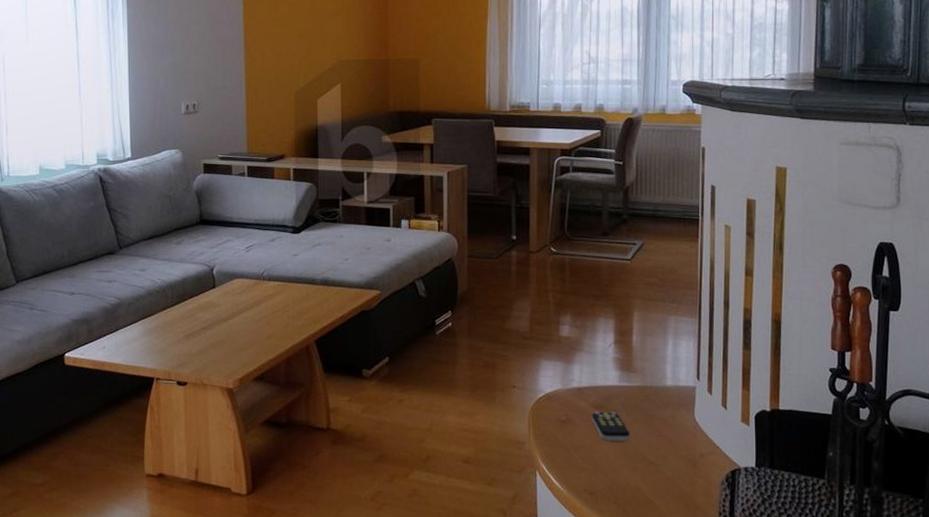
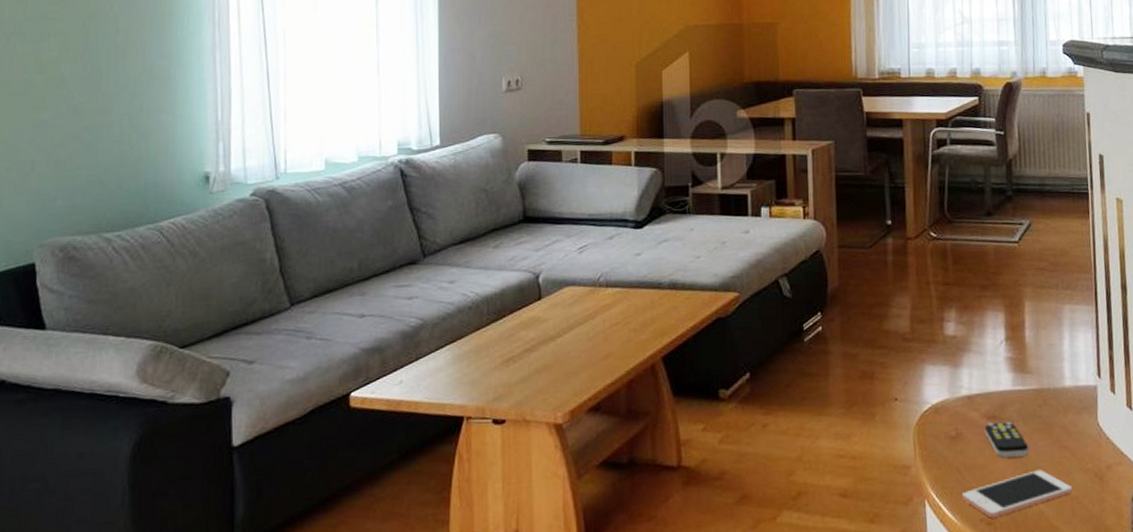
cell phone: none [568,453,668,490] -> present [961,470,1073,518]

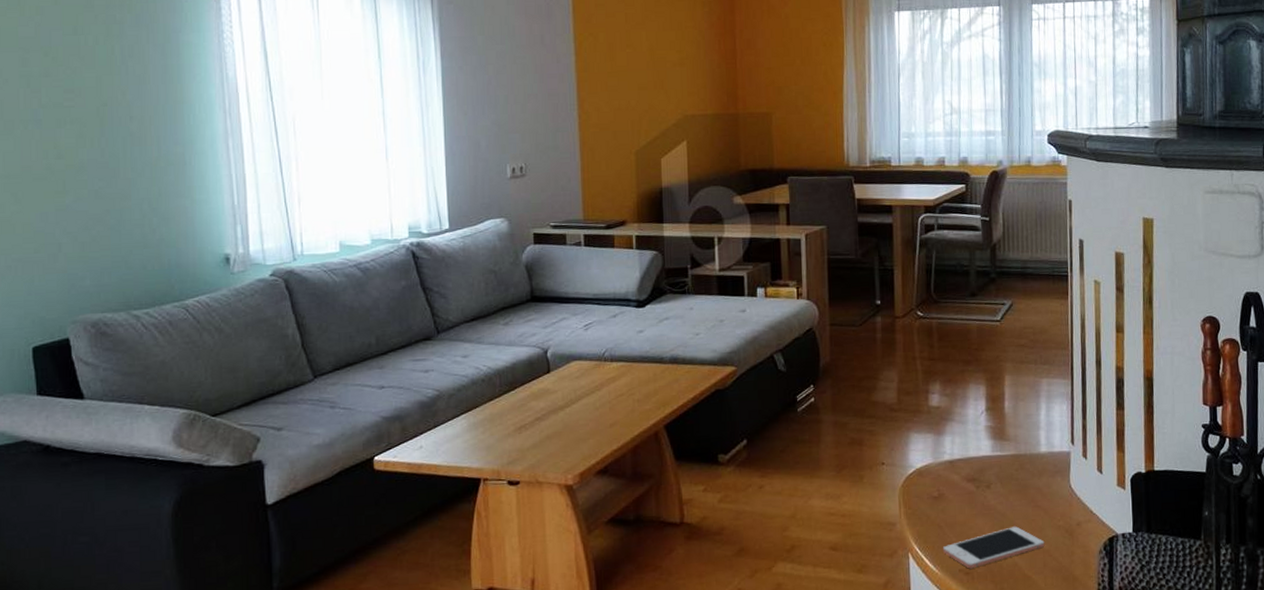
remote control: present [984,421,1029,458] -> none [965,483,1006,516]

